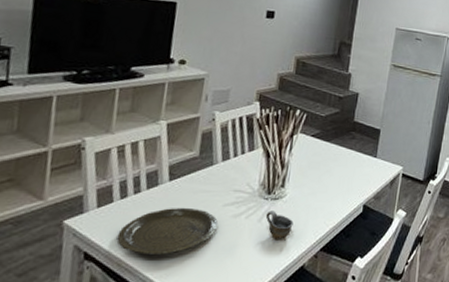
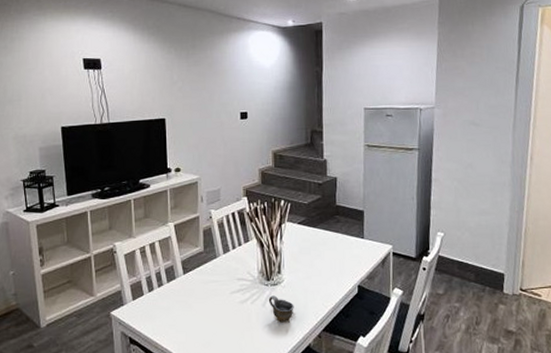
plate: present [116,207,218,254] -> none [151,296,228,338]

